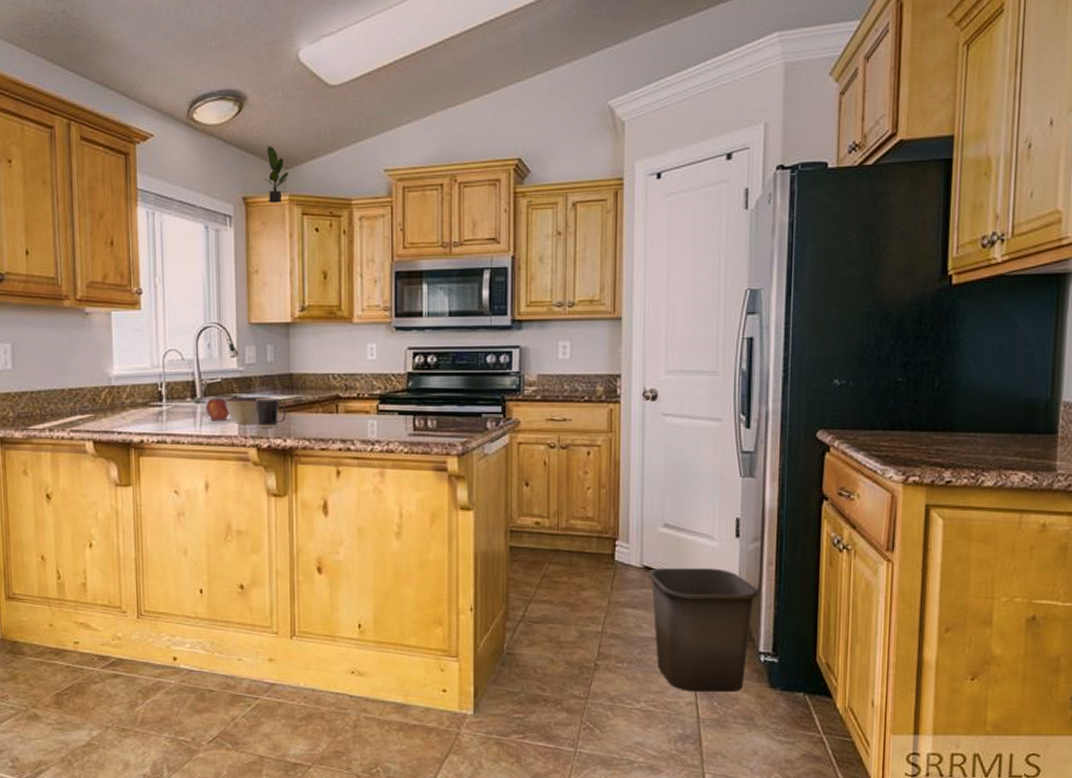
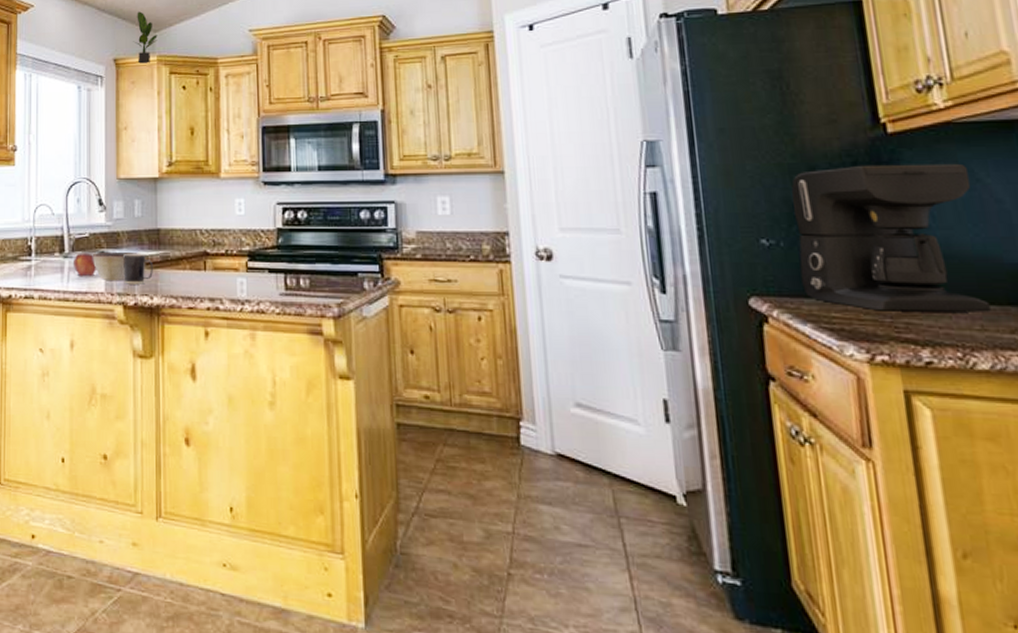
waste bin: present [647,568,759,692] -> none [562,456,704,622]
coffee maker: none [861,312,1009,440] -> present [791,163,991,312]

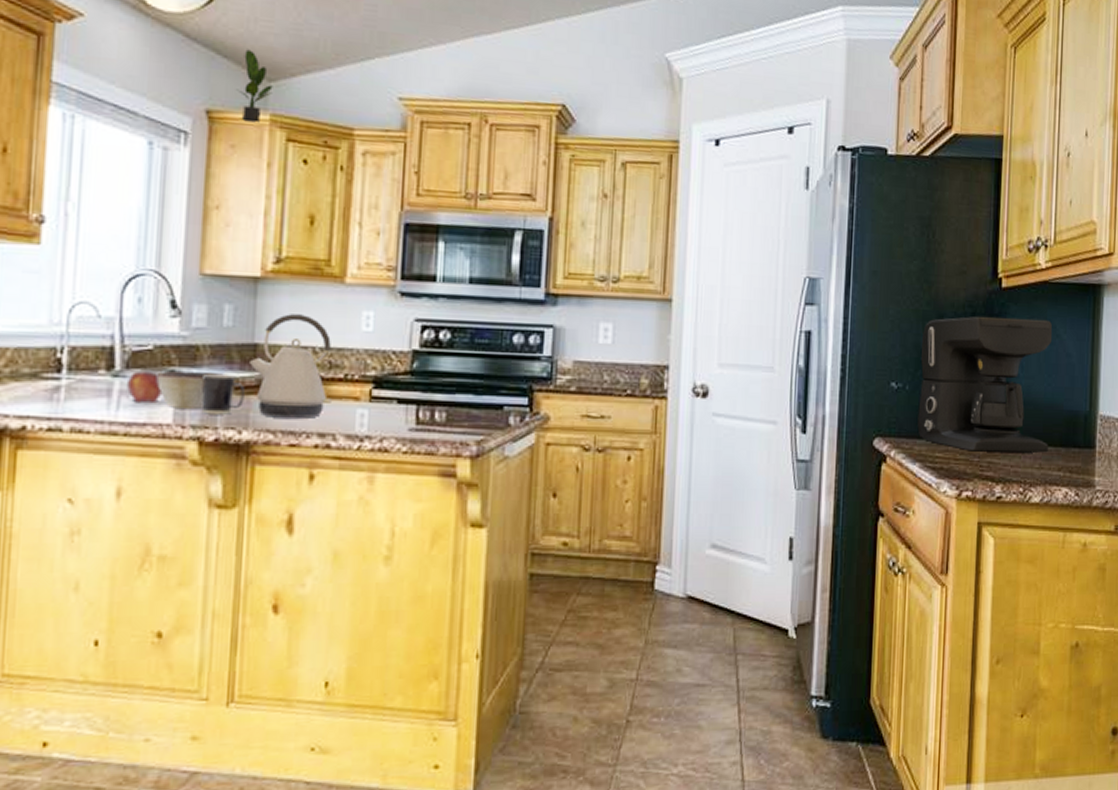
kettle: none [154,204,217,286] -> present [248,314,331,419]

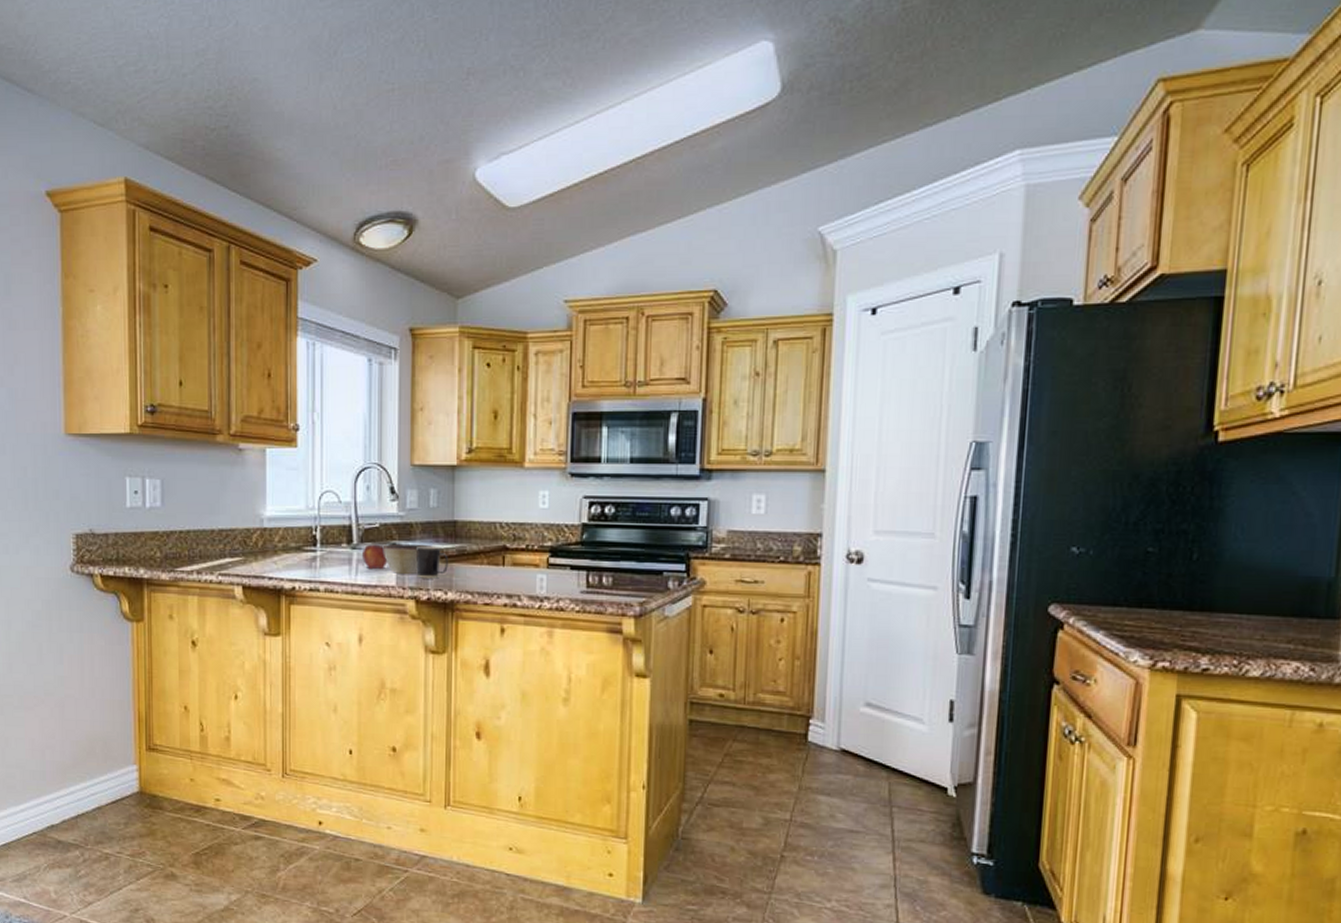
potted plant: present [237,49,273,123] -> none [432,273,460,335]
kettle: present [248,314,331,419] -> none [450,495,516,582]
coffee maker: present [917,316,1052,453] -> none [1103,474,1286,623]

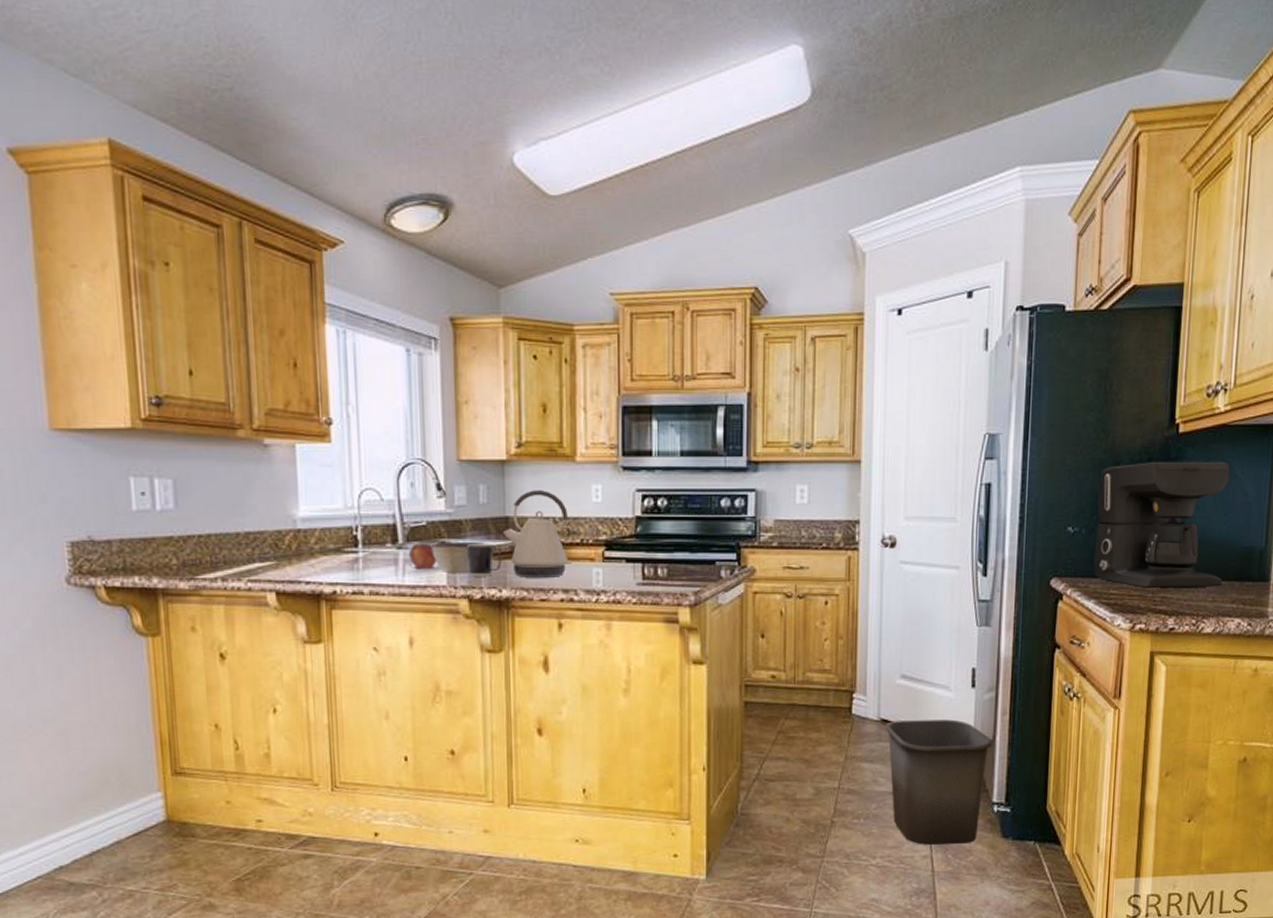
kettle: none [450,495,516,582] -> present [502,490,572,578]
waste bin: none [845,752,973,896] -> present [885,719,993,845]
coffee maker: none [1103,474,1286,623] -> present [1093,461,1229,588]

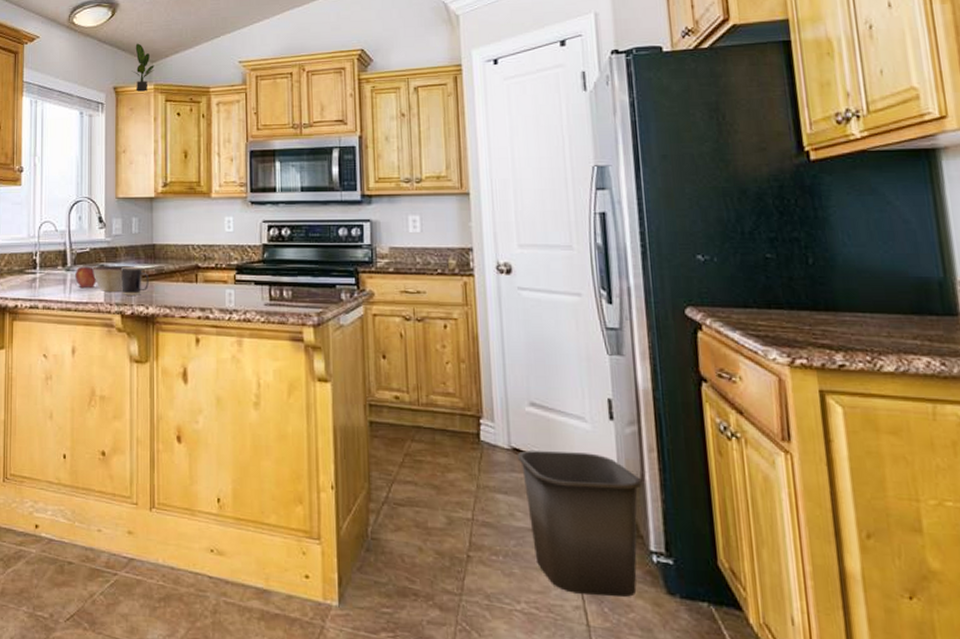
potted plant: none [473,260,503,326] -> present [132,43,154,92]
kettle: present [502,490,572,578] -> none [150,222,208,297]
coffee maker: present [1093,461,1229,588] -> none [725,187,897,321]

